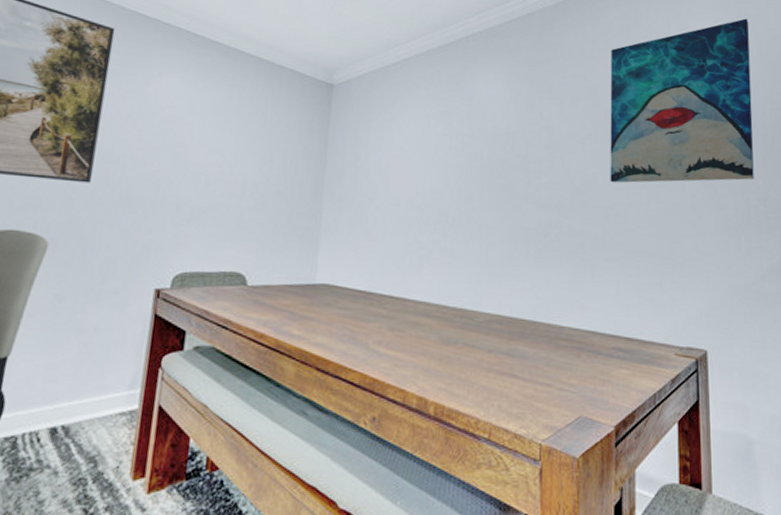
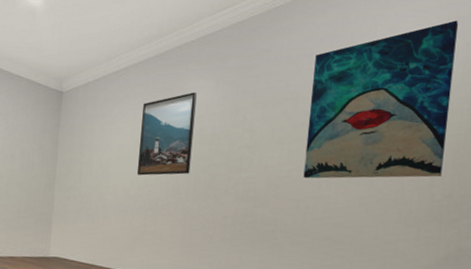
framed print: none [422,86,487,181] -> present [136,91,197,176]

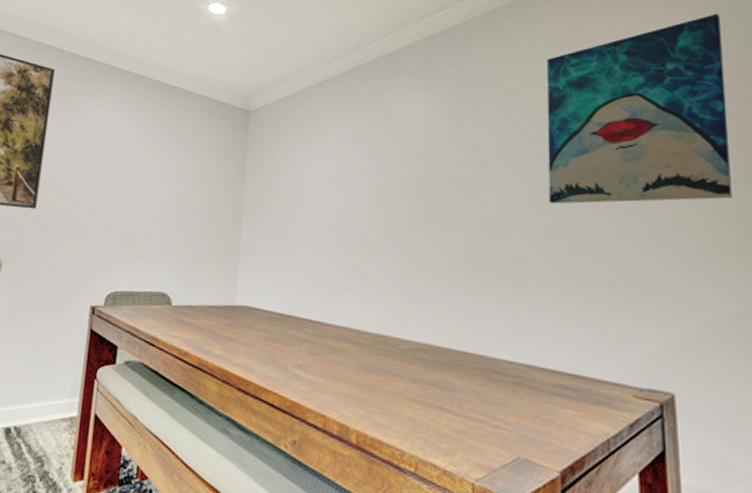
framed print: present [136,91,197,176] -> none [339,105,407,204]

